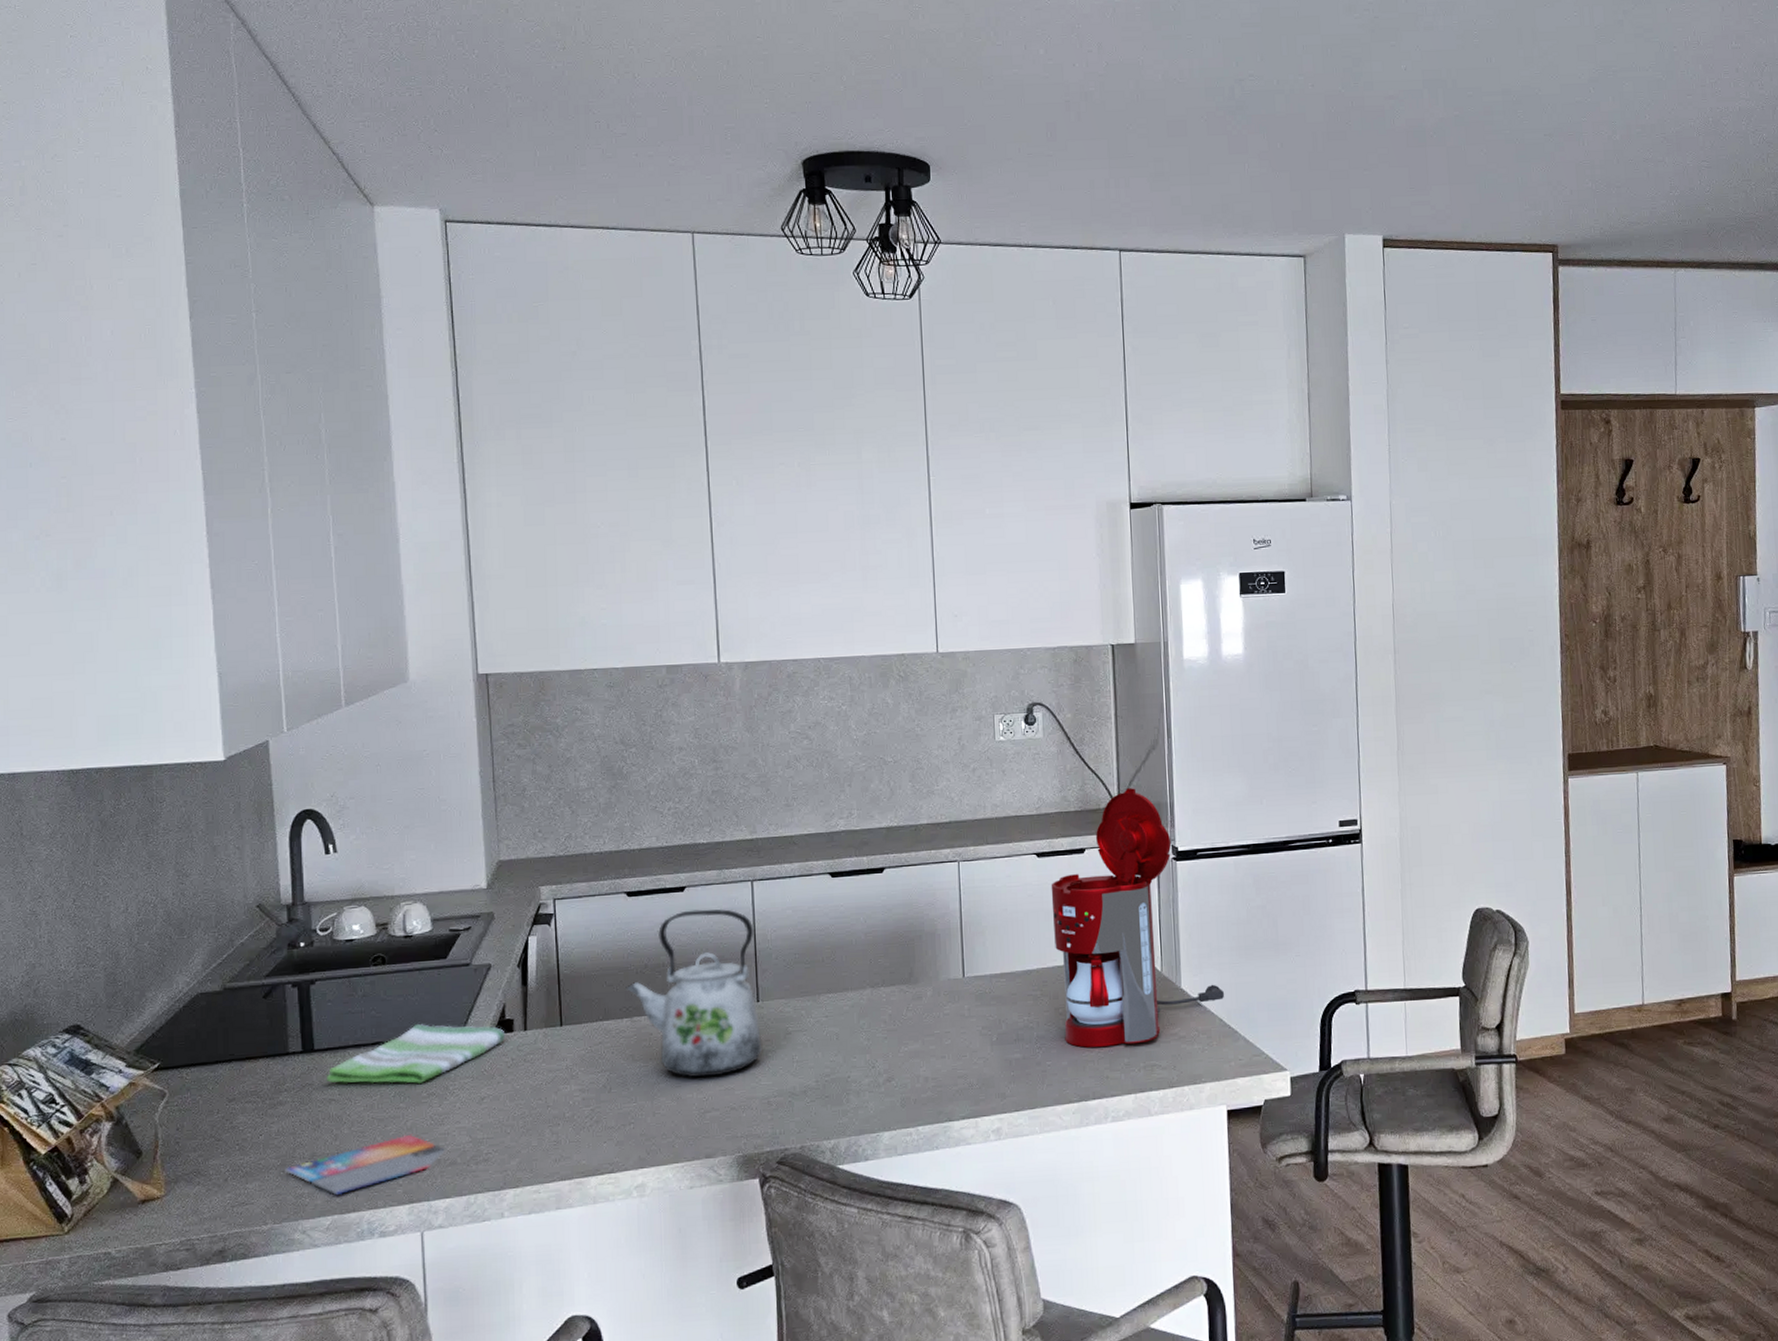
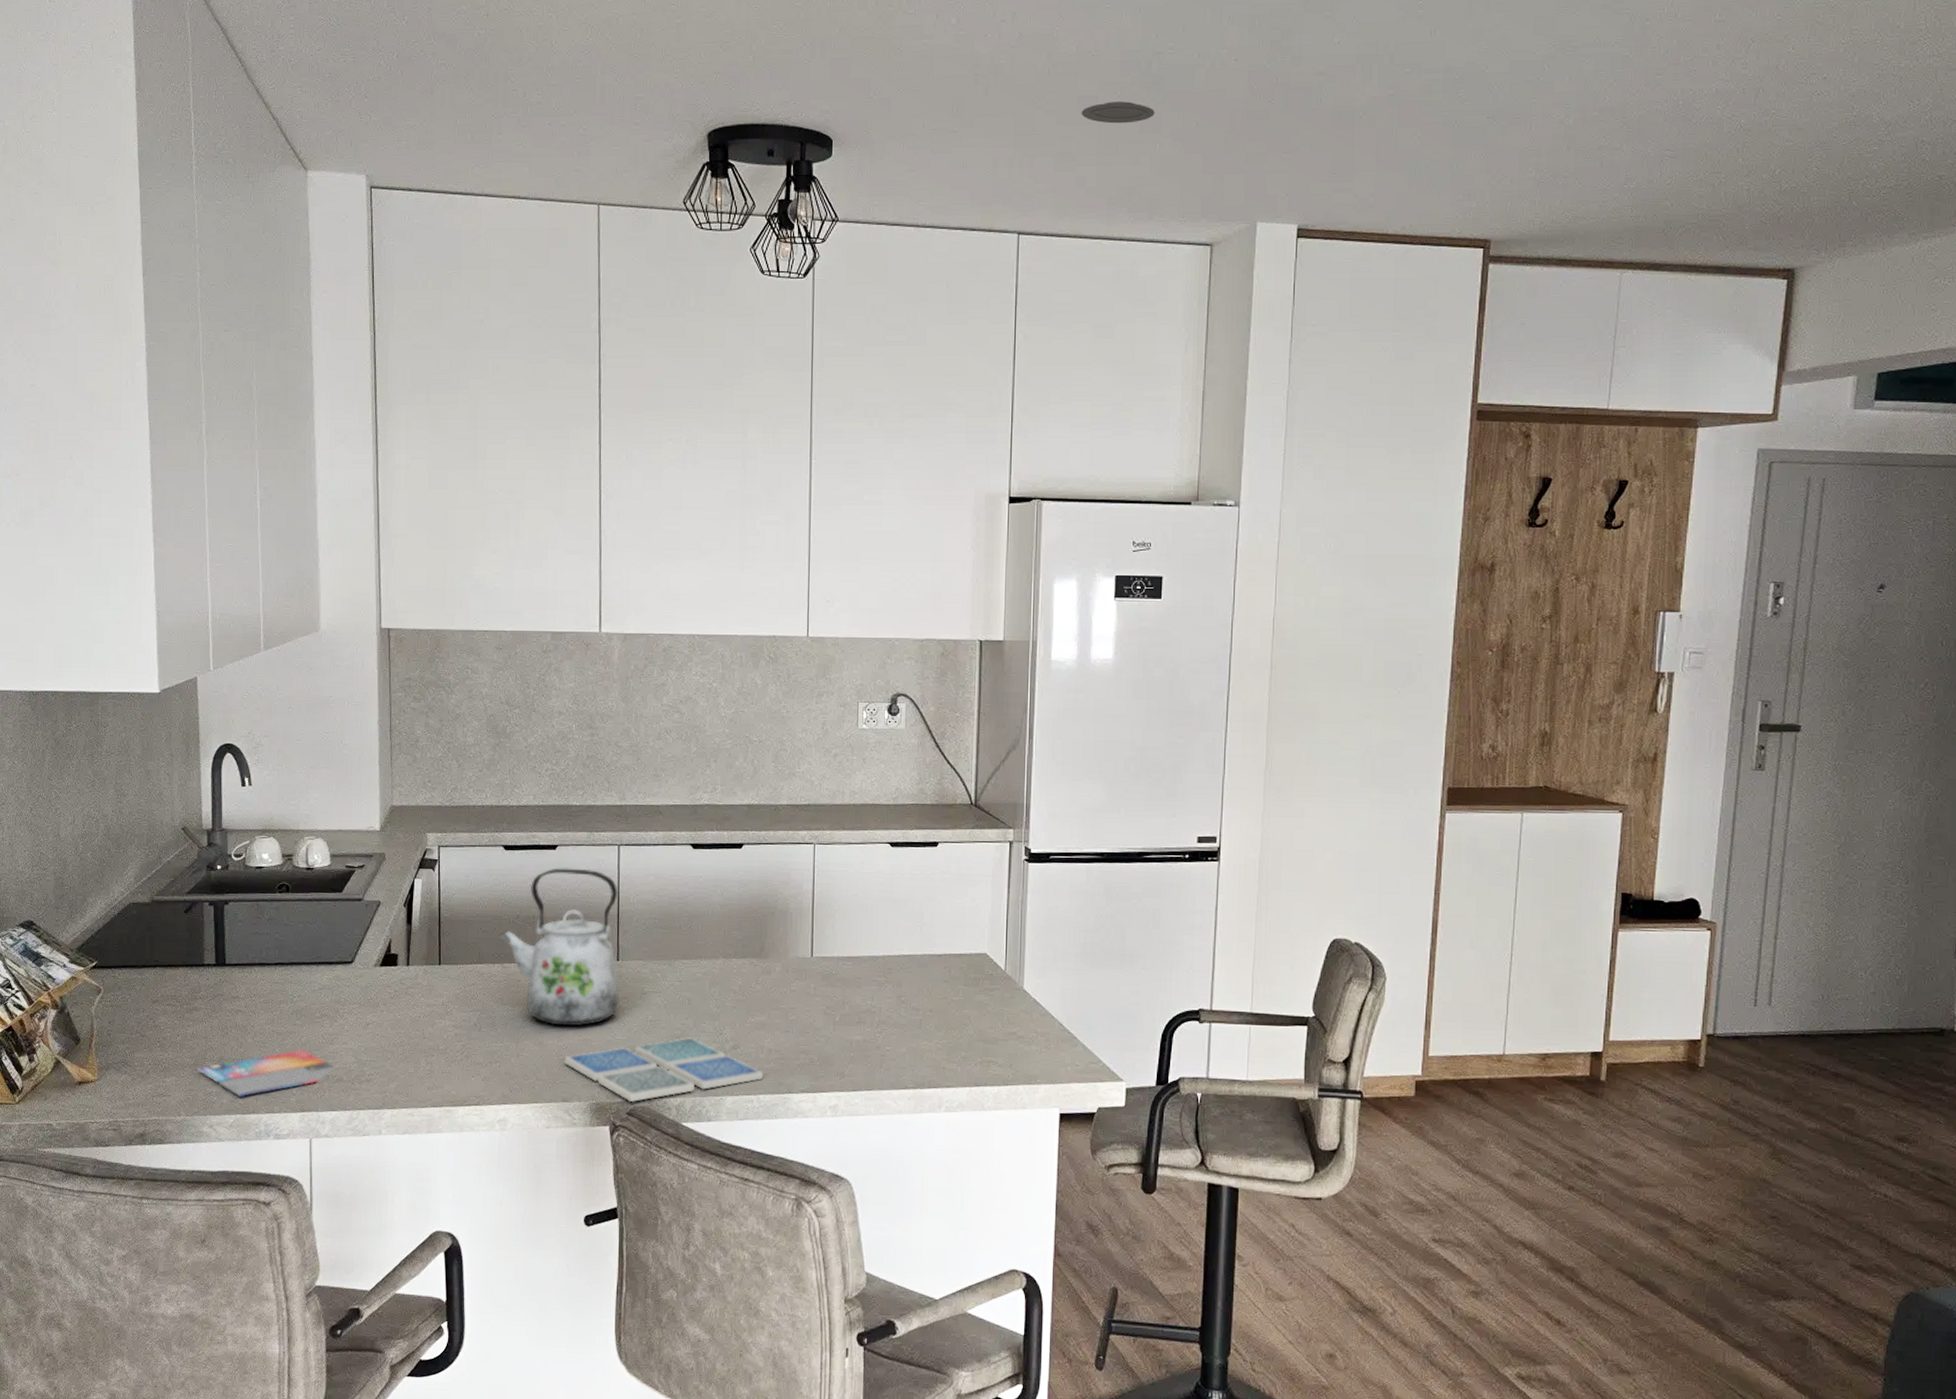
dish towel: present [326,1024,506,1085] -> none [234,950,390,1005]
drink coaster: none [705,1074,921,1151] -> present [564,1038,763,1103]
coffee maker: present [1051,788,1225,1048] -> none [901,786,1067,1039]
recessed light: none [1171,125,1241,146] -> present [1081,101,1155,124]

